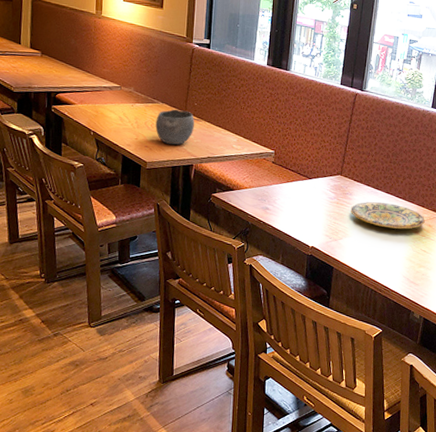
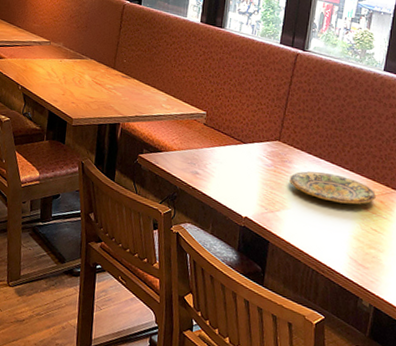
bowl: present [155,109,194,145] -> none [83,65,123,103]

